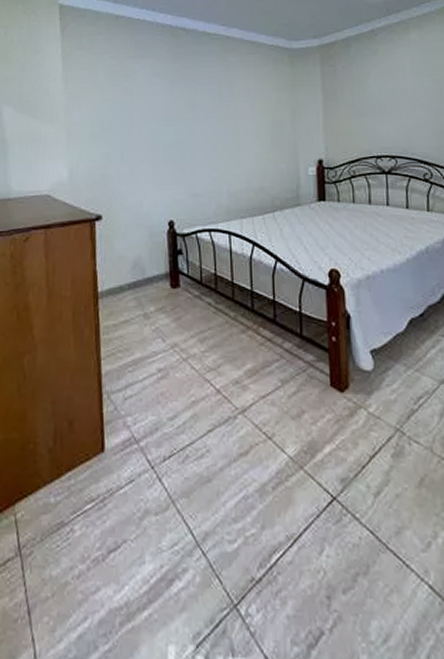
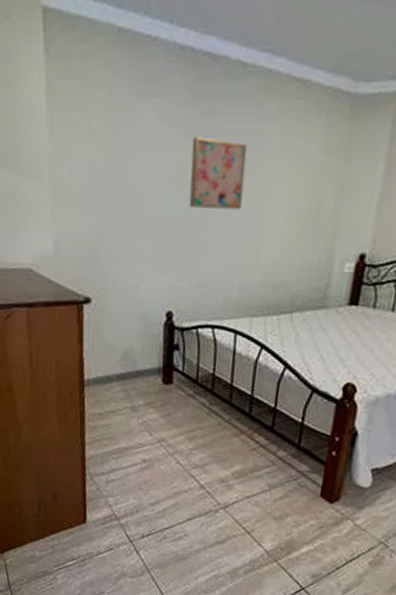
wall art: none [177,83,220,134] -> present [188,136,247,210]

